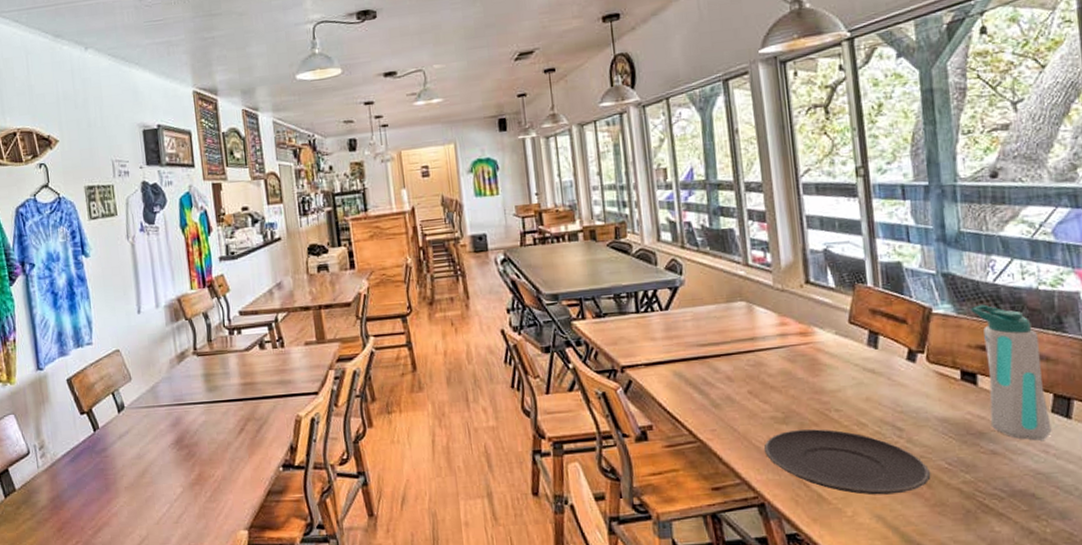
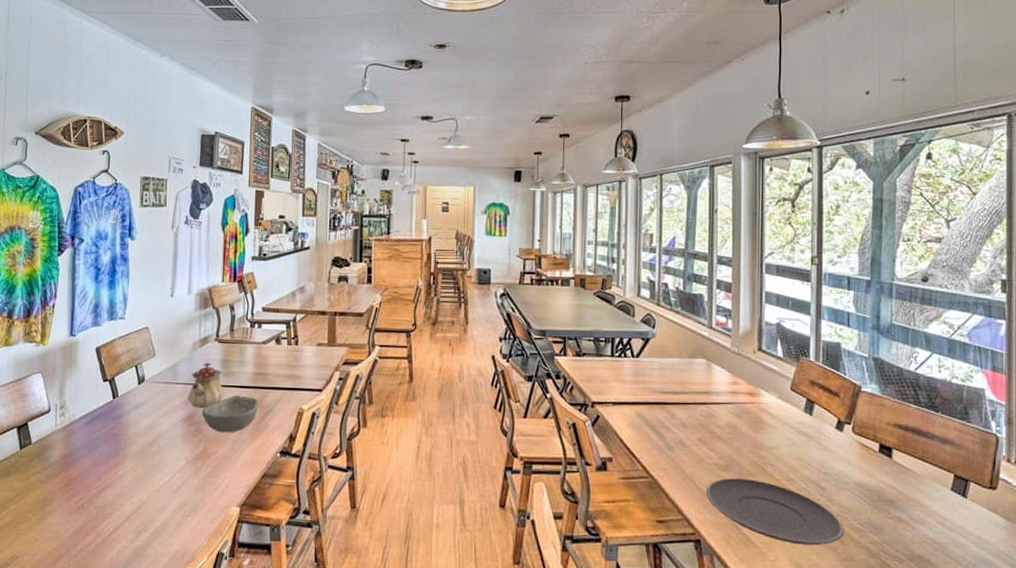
teapot: none [173,378,212,430] -> present [187,362,224,408]
bowl: none [190,410,251,453] -> present [201,395,258,433]
water bottle: present [971,304,1052,441] -> none [893,389,950,514]

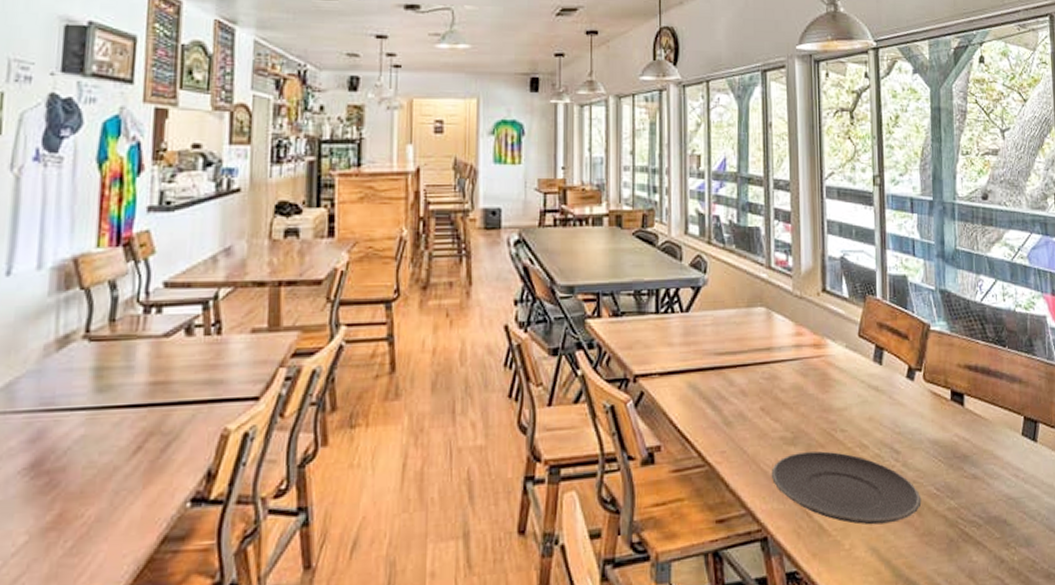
teapot: present [187,362,224,408] -> none [32,373,97,448]
bowl: present [201,395,258,433] -> none [57,420,156,483]

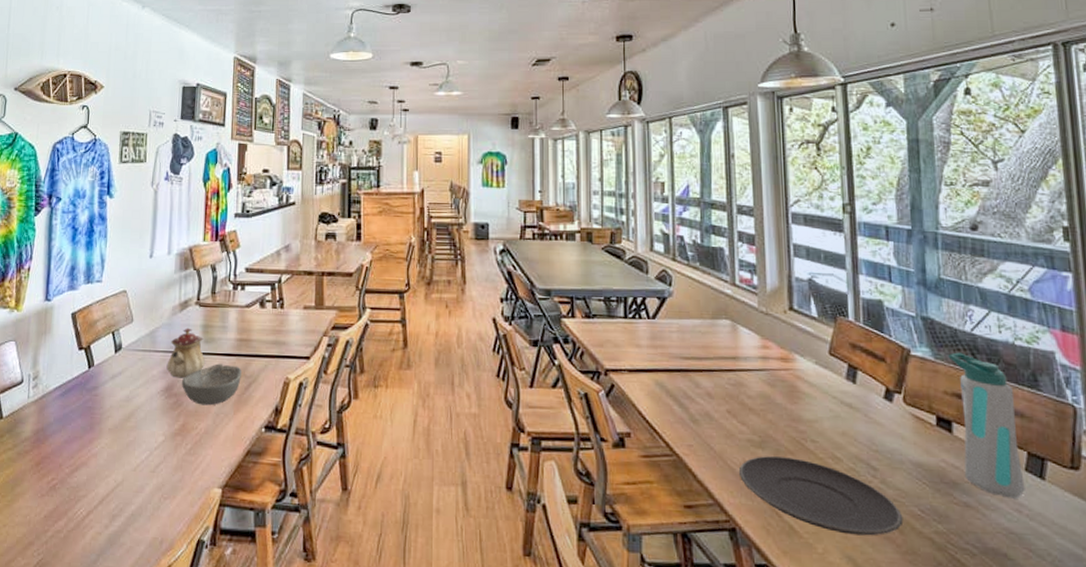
teapot: none [32,373,97,448] -> present [166,328,205,378]
bowl: none [57,420,156,483] -> present [181,363,242,406]
water bottle: none [962,323,1022,464] -> present [948,352,1025,499]

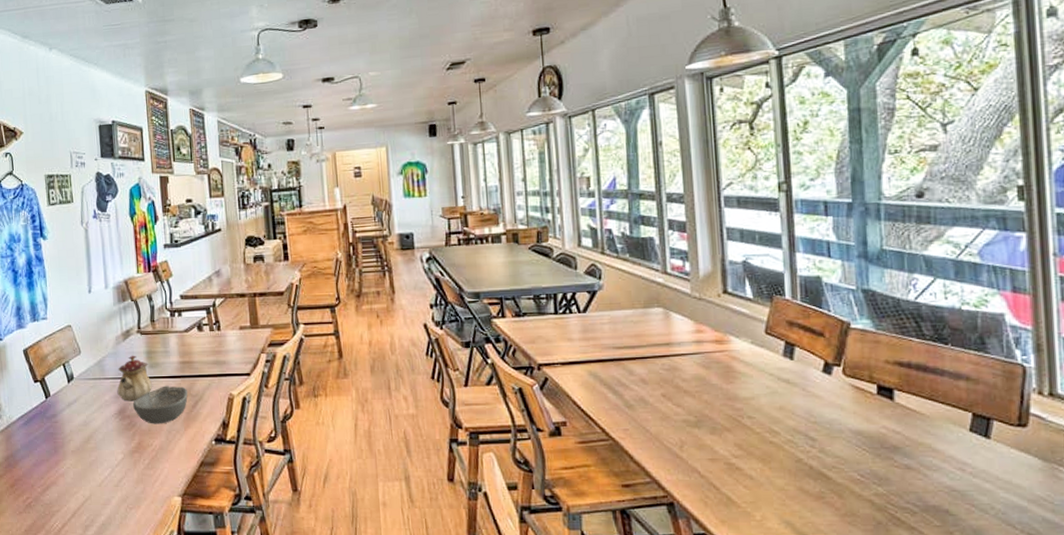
plate: present [738,455,904,536] -> none [675,433,843,502]
water bottle: present [948,352,1025,499] -> none [890,321,969,458]

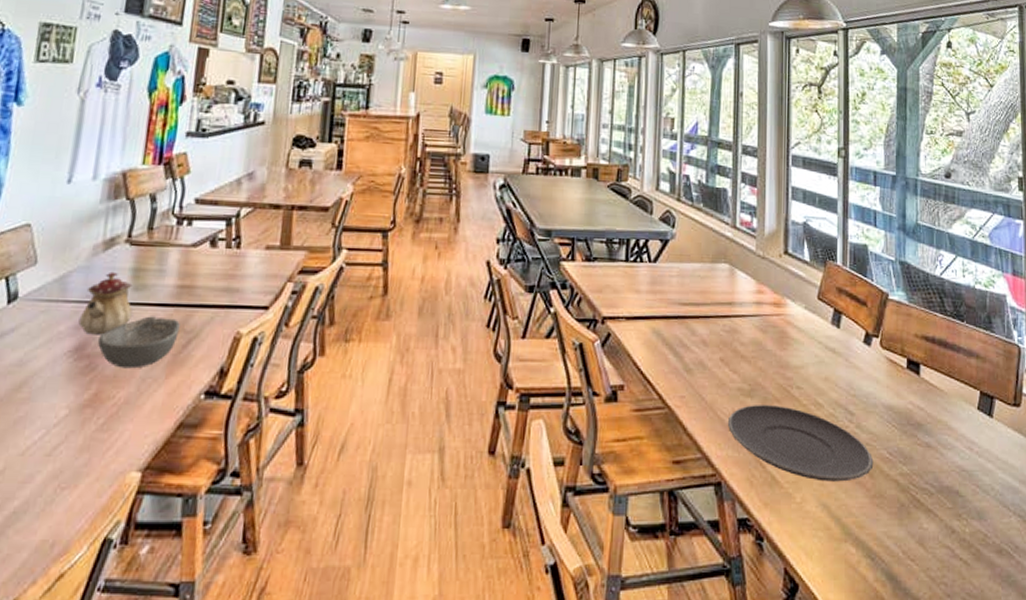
plate: none [675,433,843,502] -> present [727,404,874,482]

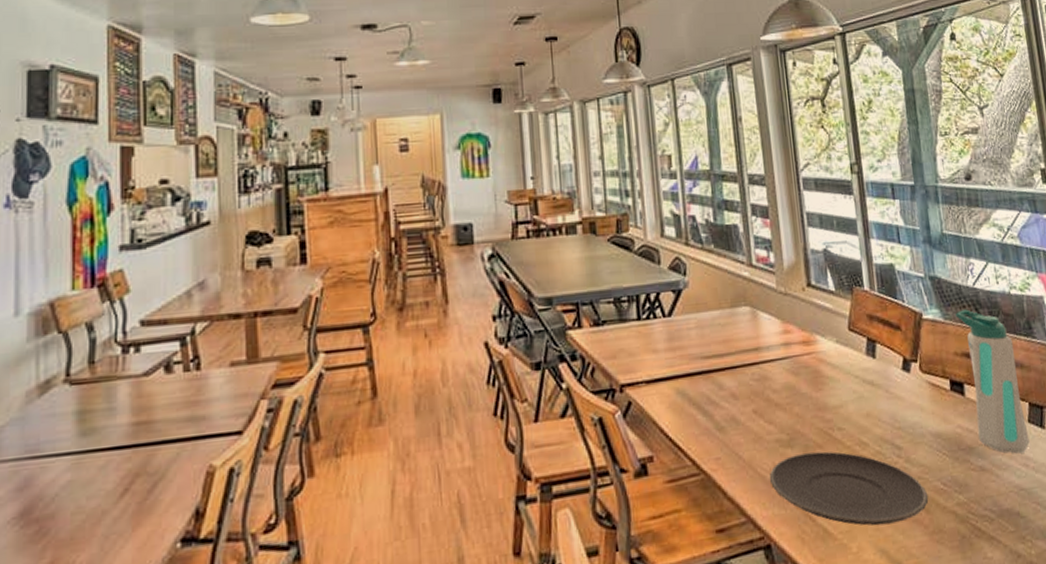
teapot: present [78,271,133,335] -> none [20,418,82,495]
bowl: present [97,316,180,369] -> none [45,461,141,529]
water bottle: none [920,296,977,437] -> present [955,309,1030,454]

